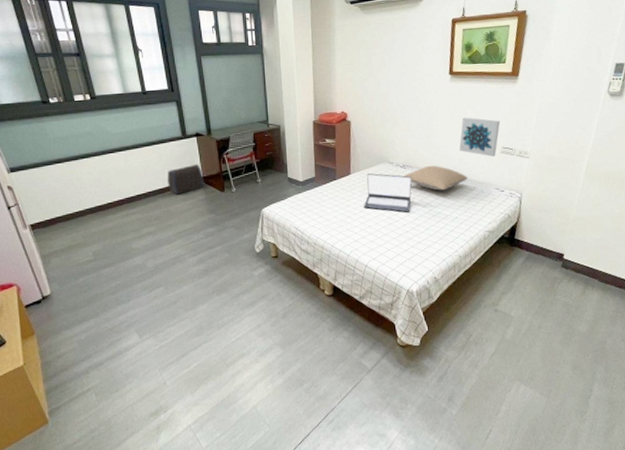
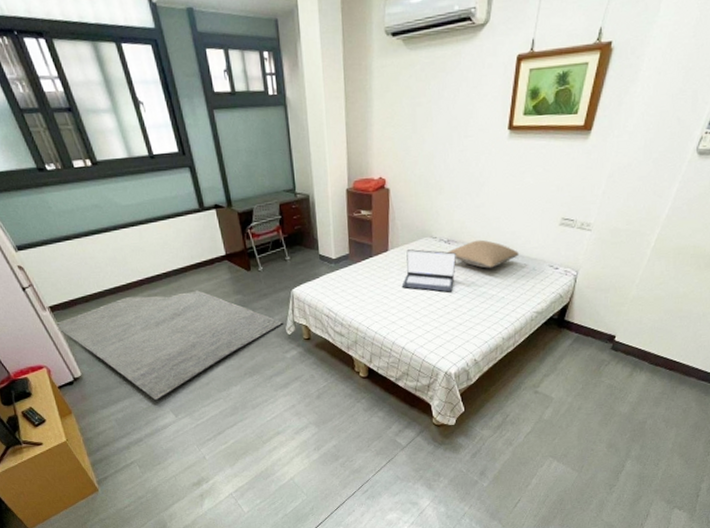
rug: none [34,209,253,321] -> present [56,290,284,401]
treasure chest: present [168,164,204,195] -> none [187,240,228,274]
wall art: present [459,117,501,157] -> none [512,182,563,230]

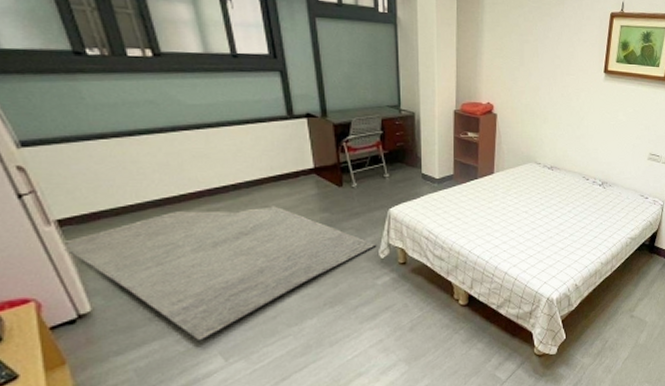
laptop: present [401,249,457,292] -> none [506,174,560,217]
pillow: present [448,239,519,269] -> none [551,168,614,196]

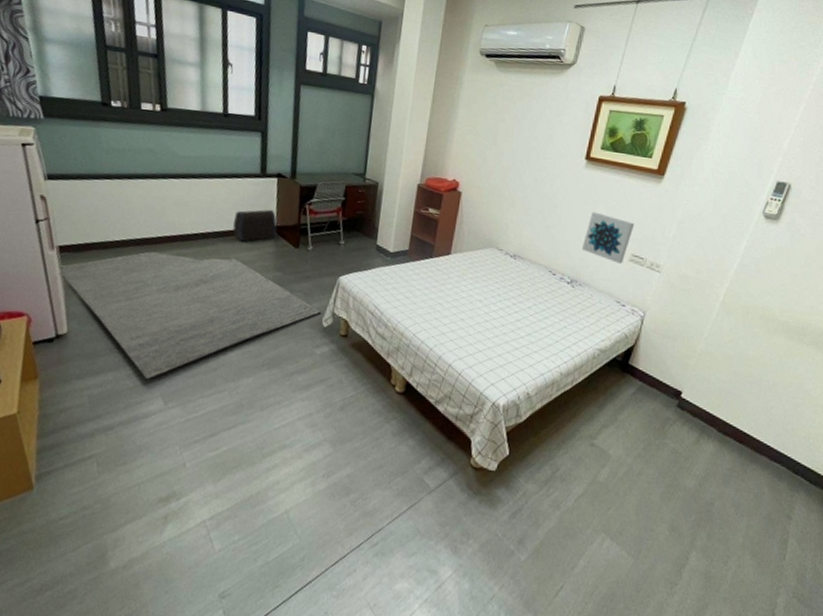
treasure chest: none [267,151,316,188] -> present [233,209,278,242]
wall art: none [608,120,650,163] -> present [581,212,635,264]

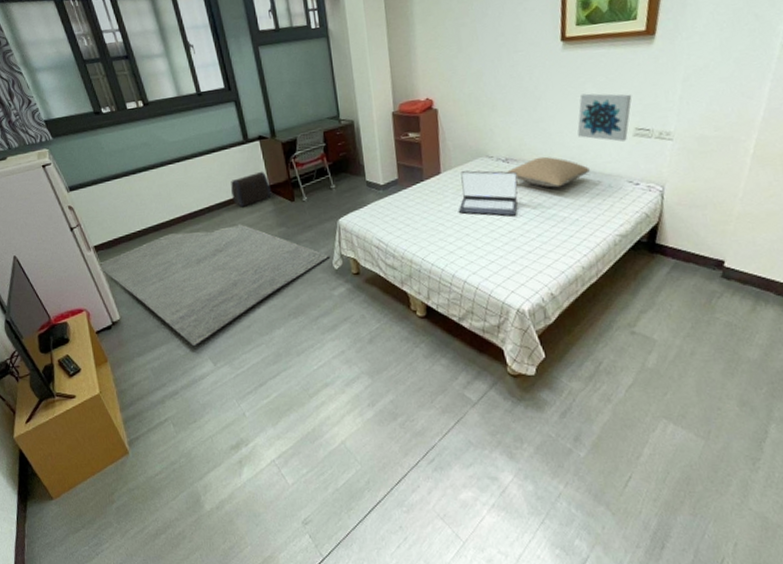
laptop: none [458,257,522,311] -> present [458,170,518,216]
pillow: none [512,260,586,293] -> present [507,156,590,188]

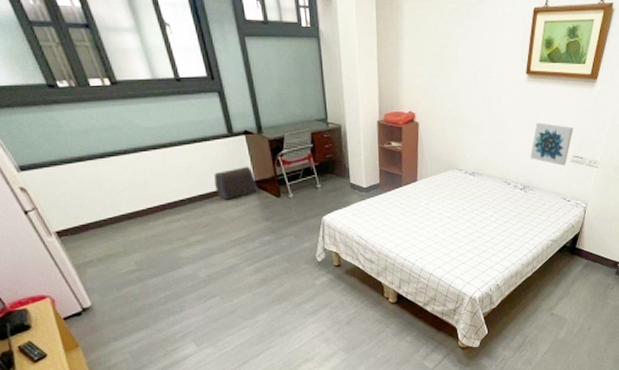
rug: present [99,224,331,347] -> none [63,216,314,331]
laptop: present [458,170,518,216] -> none [429,180,481,221]
pillow: present [507,156,590,188] -> none [472,173,536,200]

